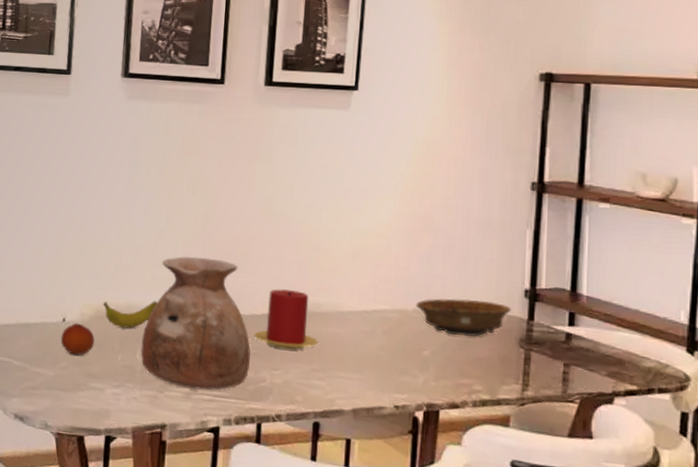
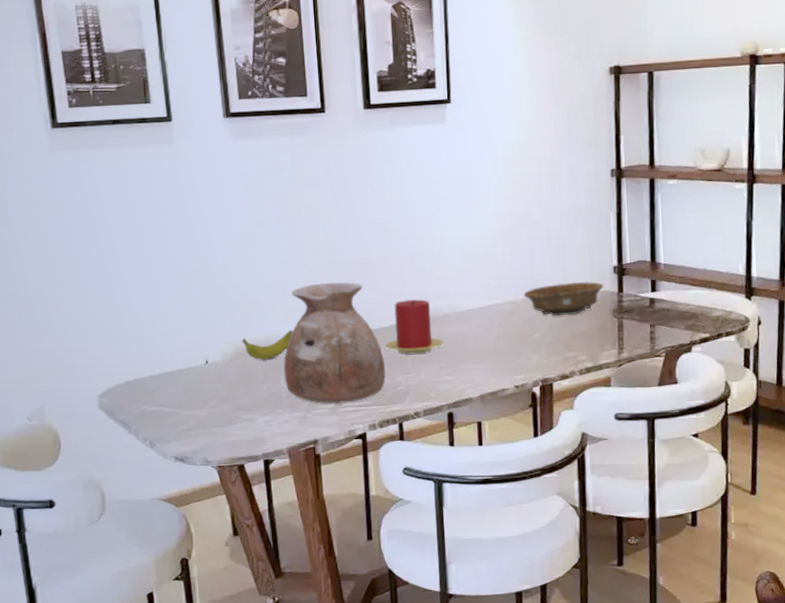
fruit: present [60,323,95,356] -> none [206,362,239,393]

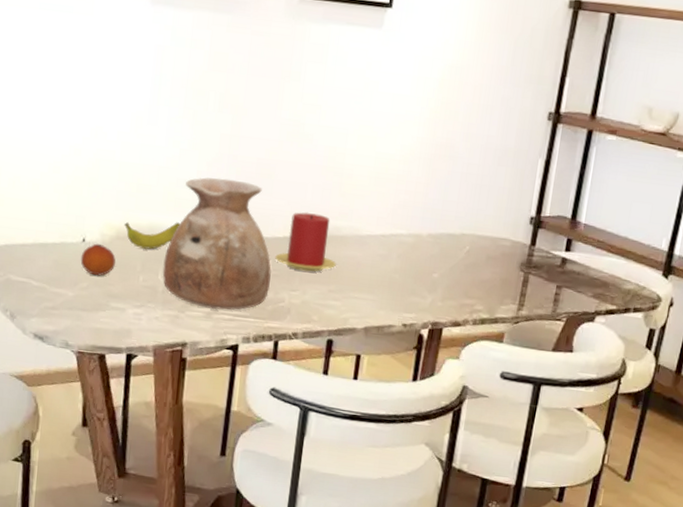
fruit: none [206,362,239,393] -> present [80,243,116,276]
decorative bowl: present [523,281,604,317] -> none [430,224,517,261]

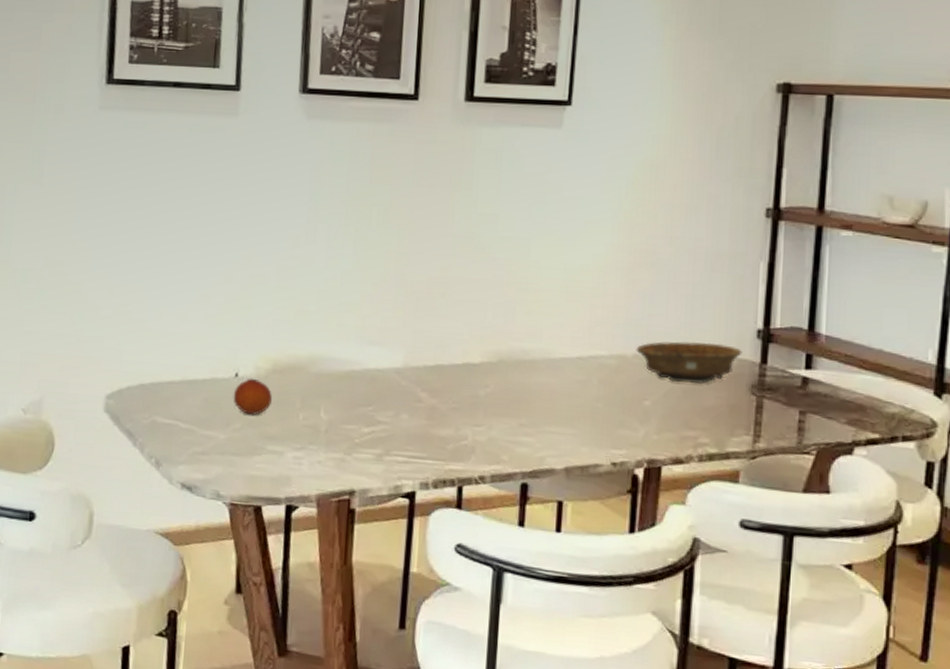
banana: present [123,222,181,250] -> none [280,351,344,383]
vase: present [162,177,271,311] -> none [325,300,450,451]
candle: present [275,212,336,272] -> none [454,334,526,403]
decorative bowl: none [430,224,517,261] -> present [636,341,743,384]

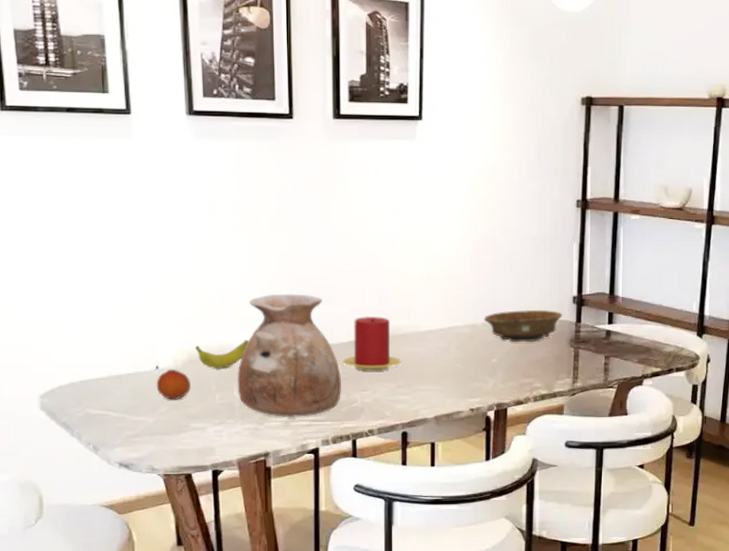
banana: none [280,351,344,383] -> present [194,340,249,369]
vase: none [325,300,450,451] -> present [237,294,341,418]
candle: none [454,334,526,403] -> present [343,316,401,371]

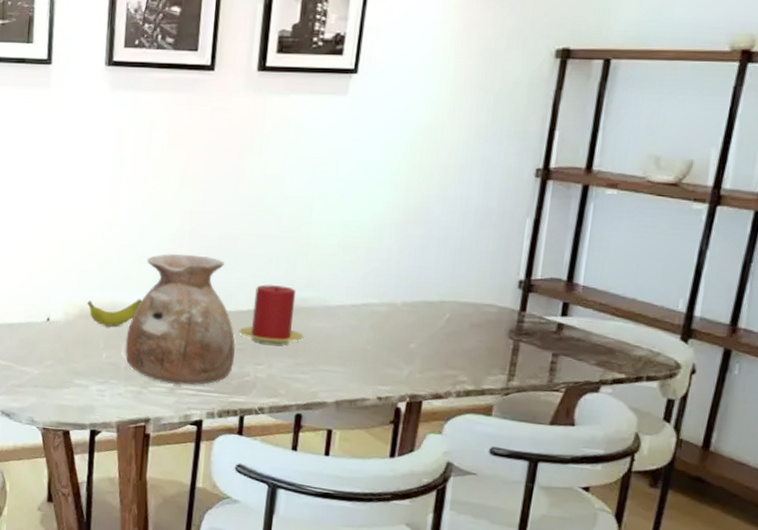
fruit: present [156,369,191,400] -> none [45,322,79,354]
decorative bowl: present [484,309,563,343] -> none [405,291,504,329]

